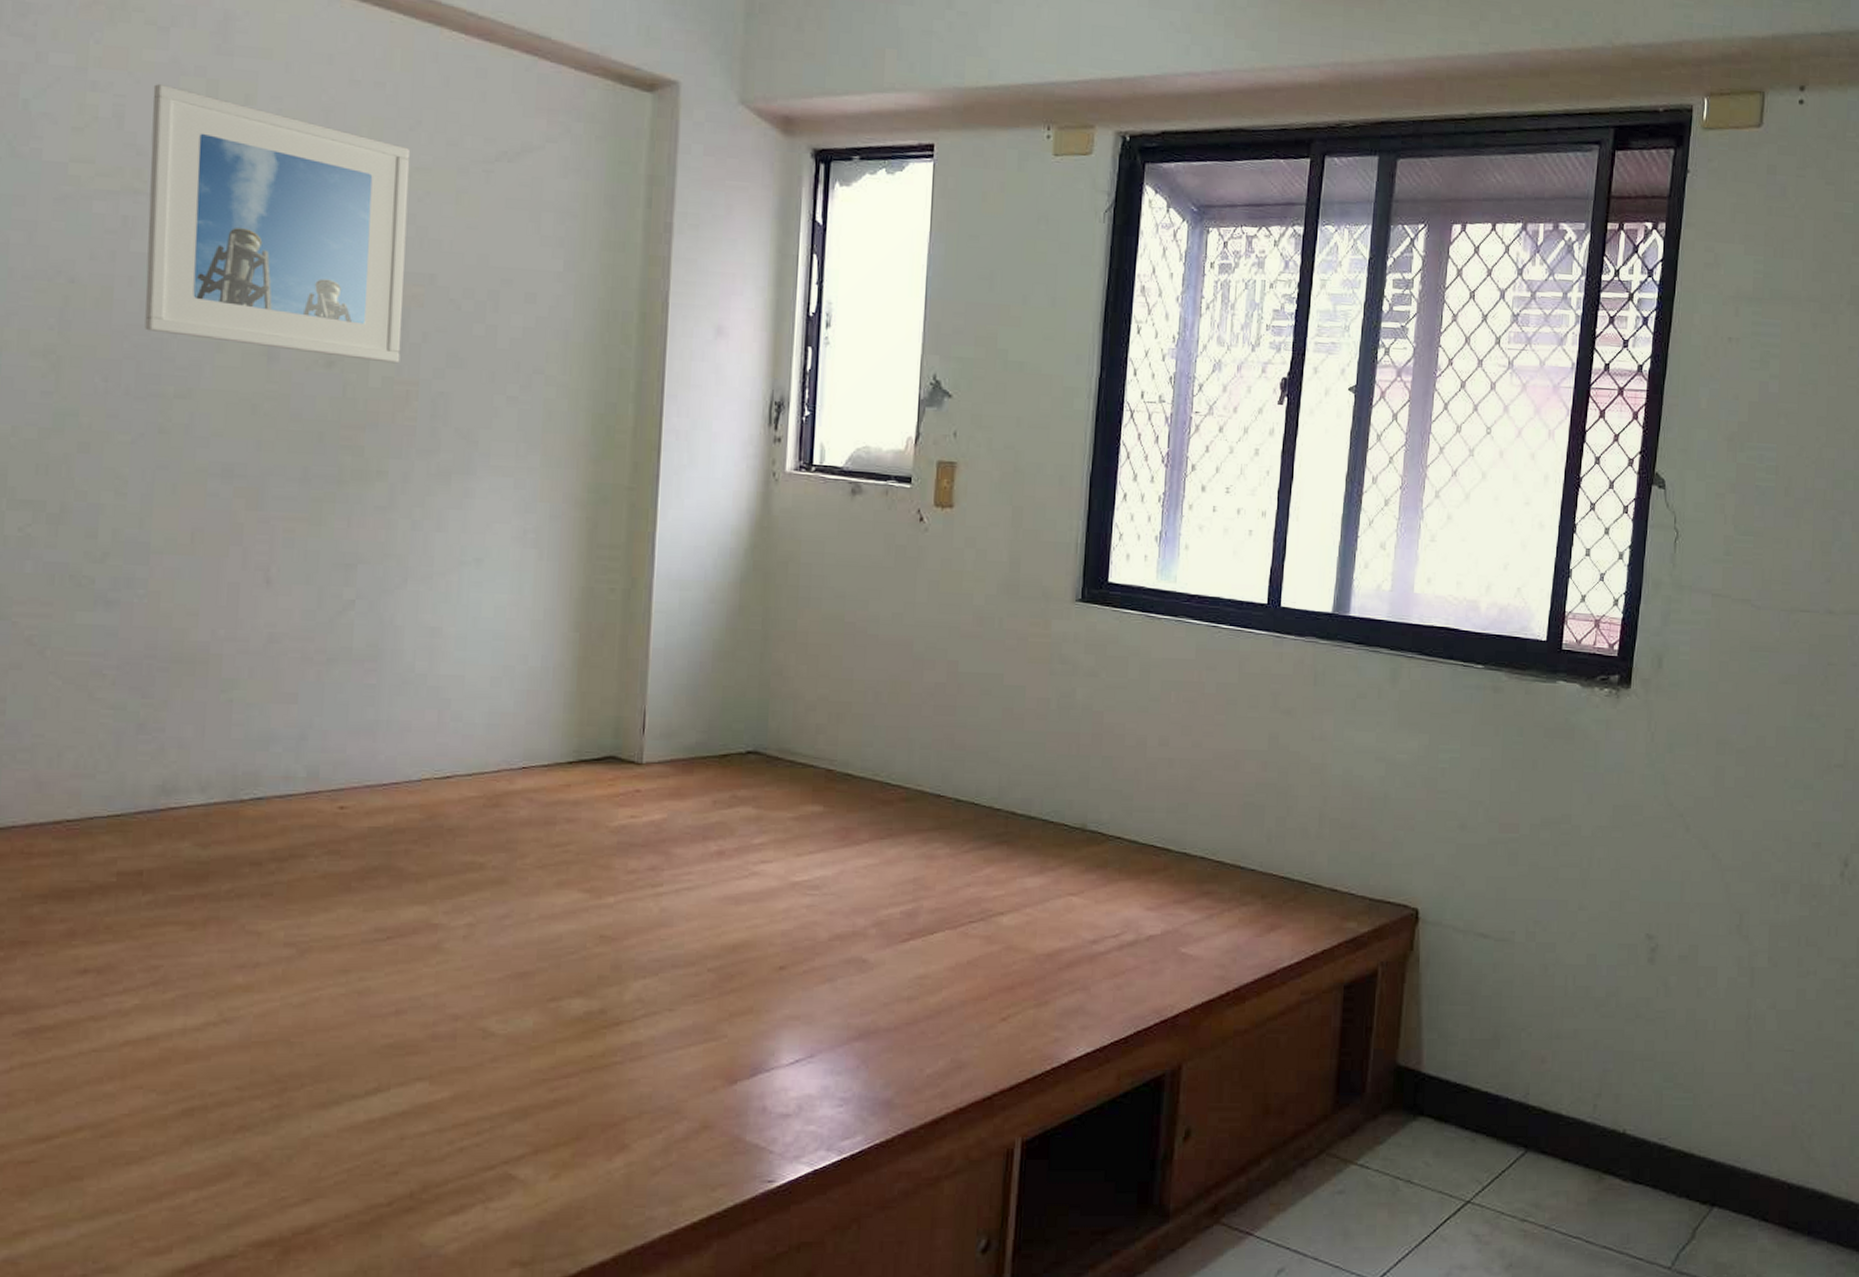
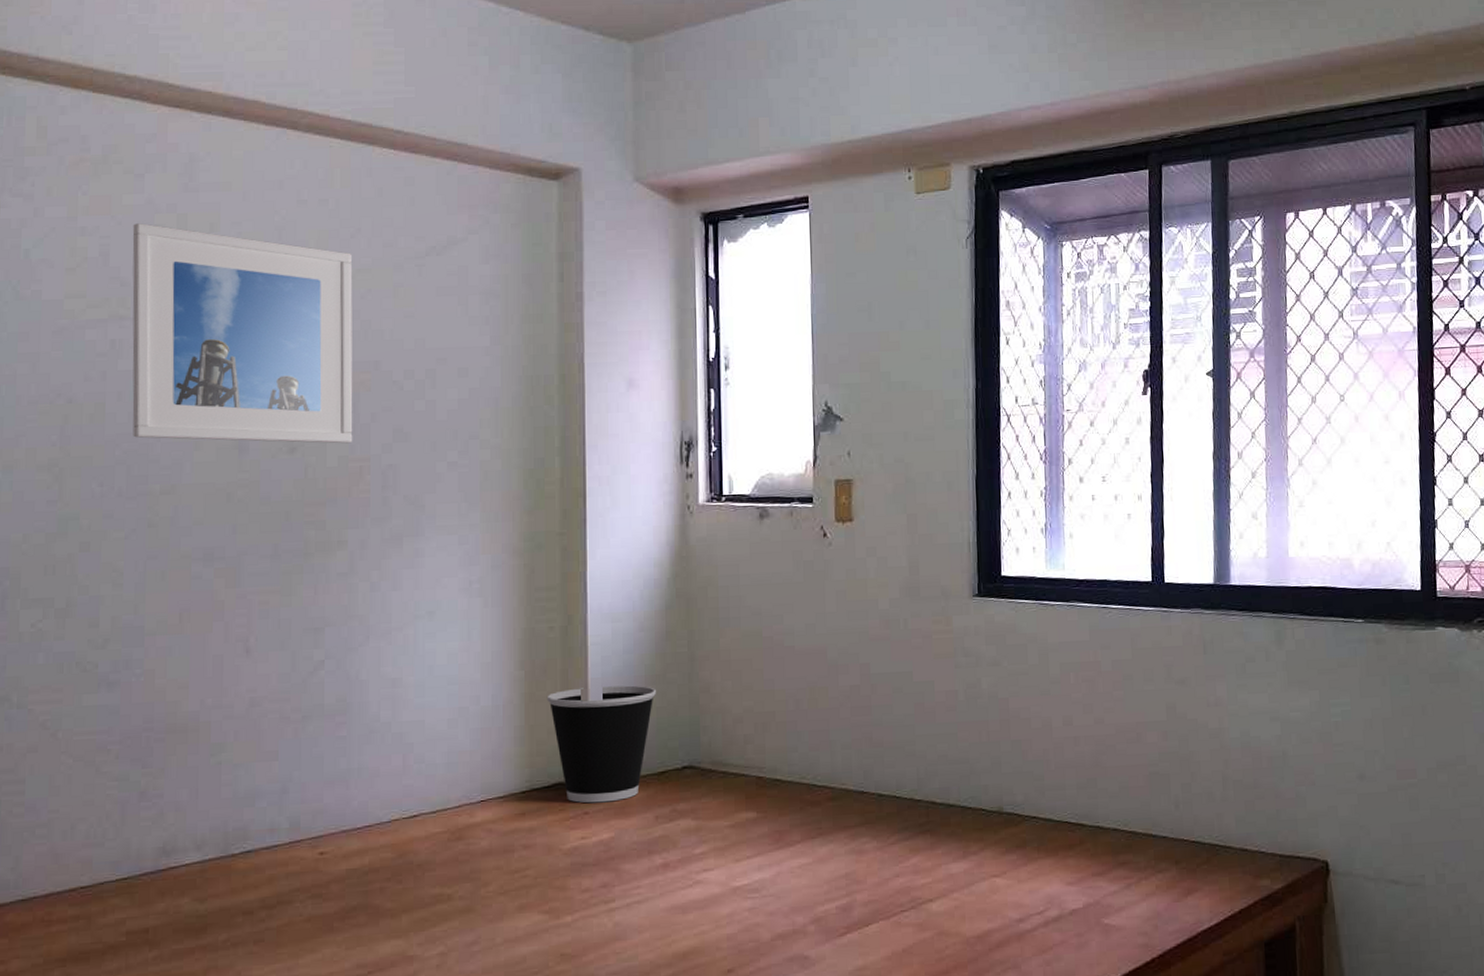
wastebasket: none [602,657,723,782] -> present [547,685,656,803]

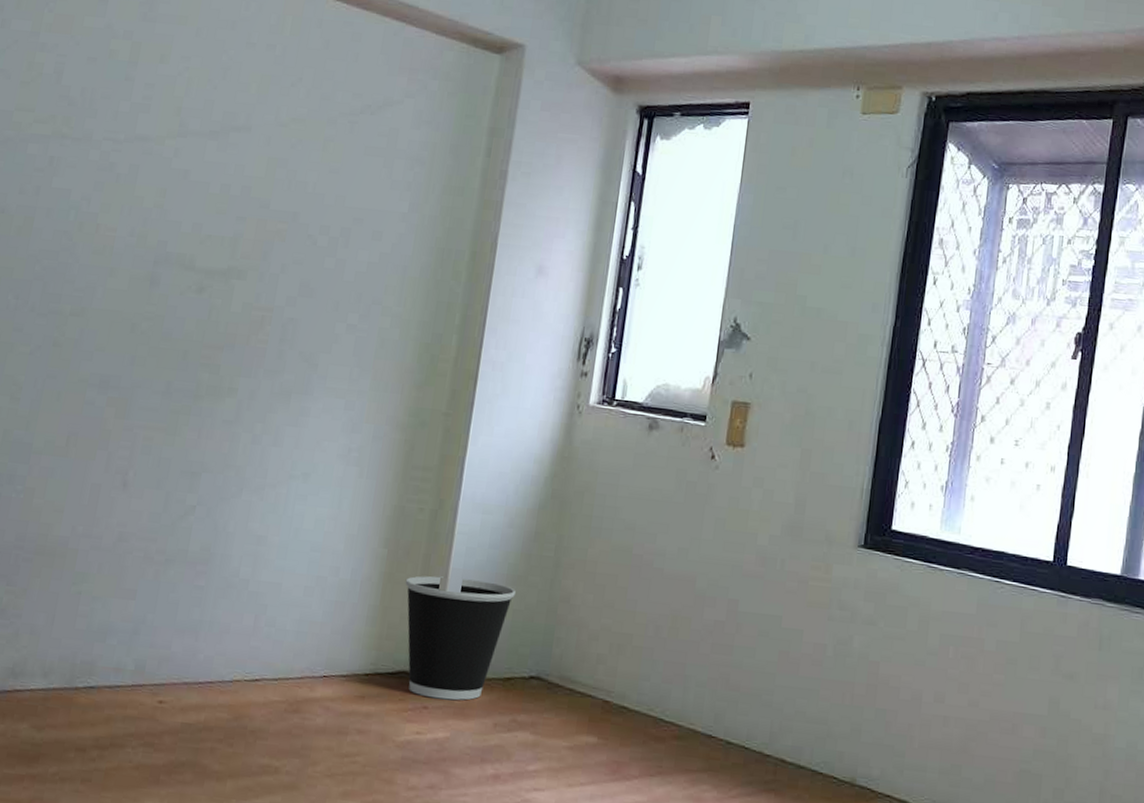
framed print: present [132,223,353,444] -> none [54,46,290,291]

